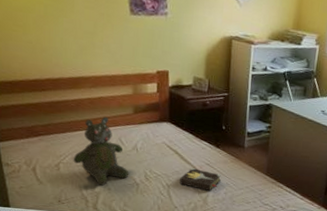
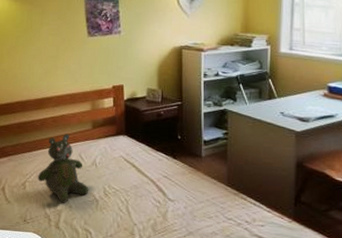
hardback book: present [179,168,221,192] -> none [138,181,180,206]

